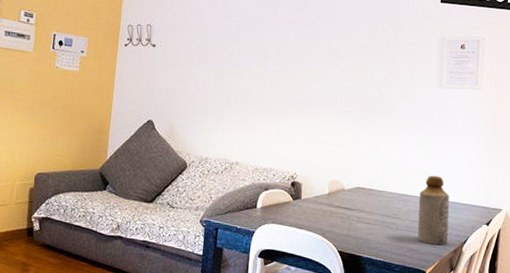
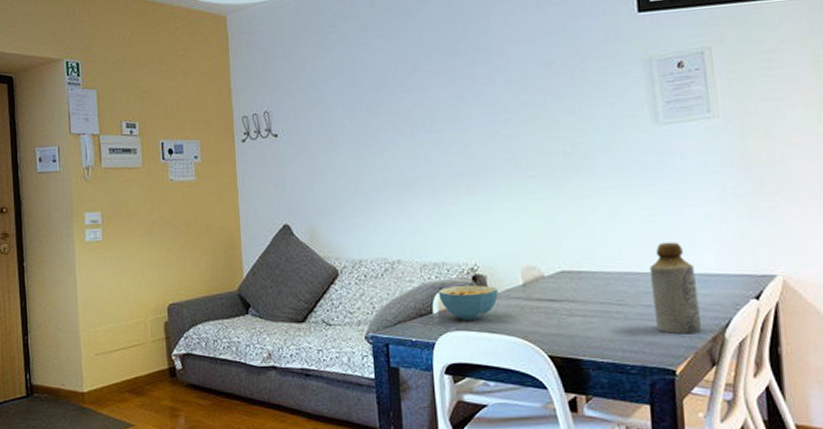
cereal bowl: none [263,188,309,217] -> present [438,285,498,320]

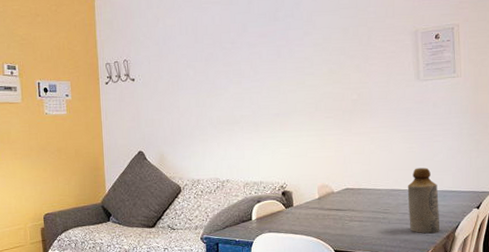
cereal bowl: present [438,285,498,320] -> none [257,199,300,225]

